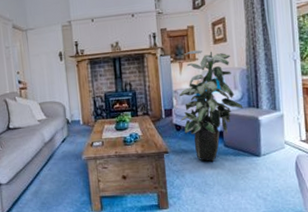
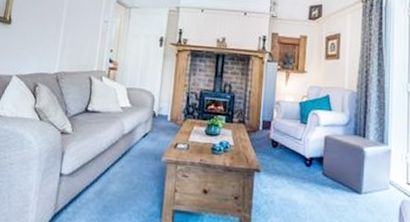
indoor plant: present [179,50,244,162] -> none [278,61,349,191]

